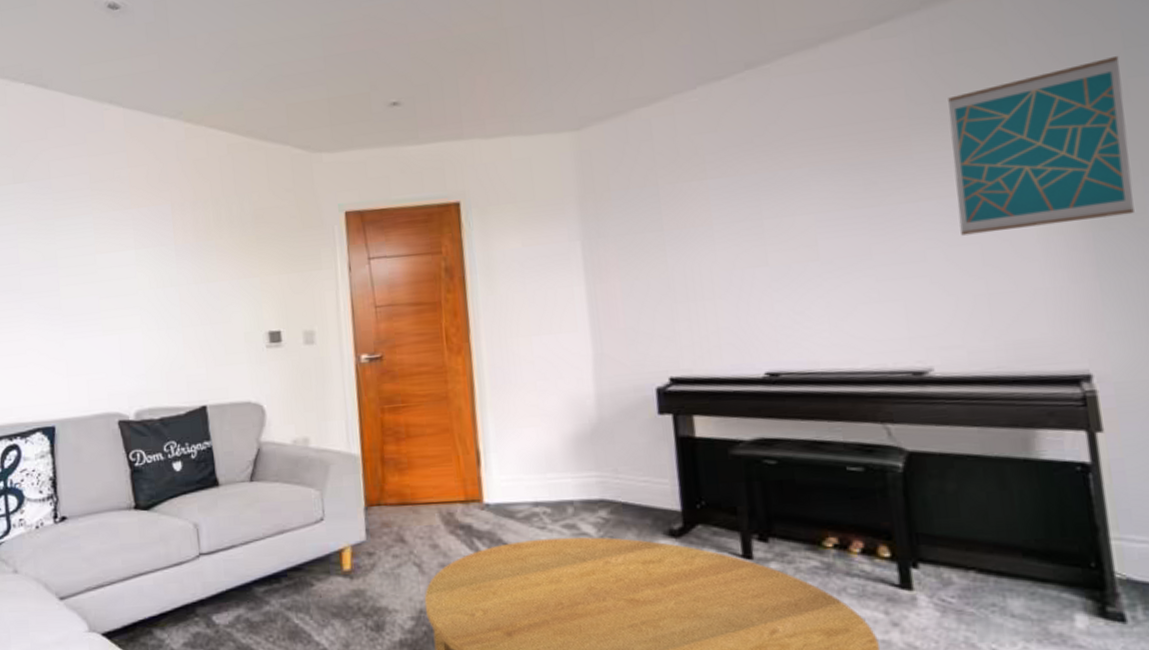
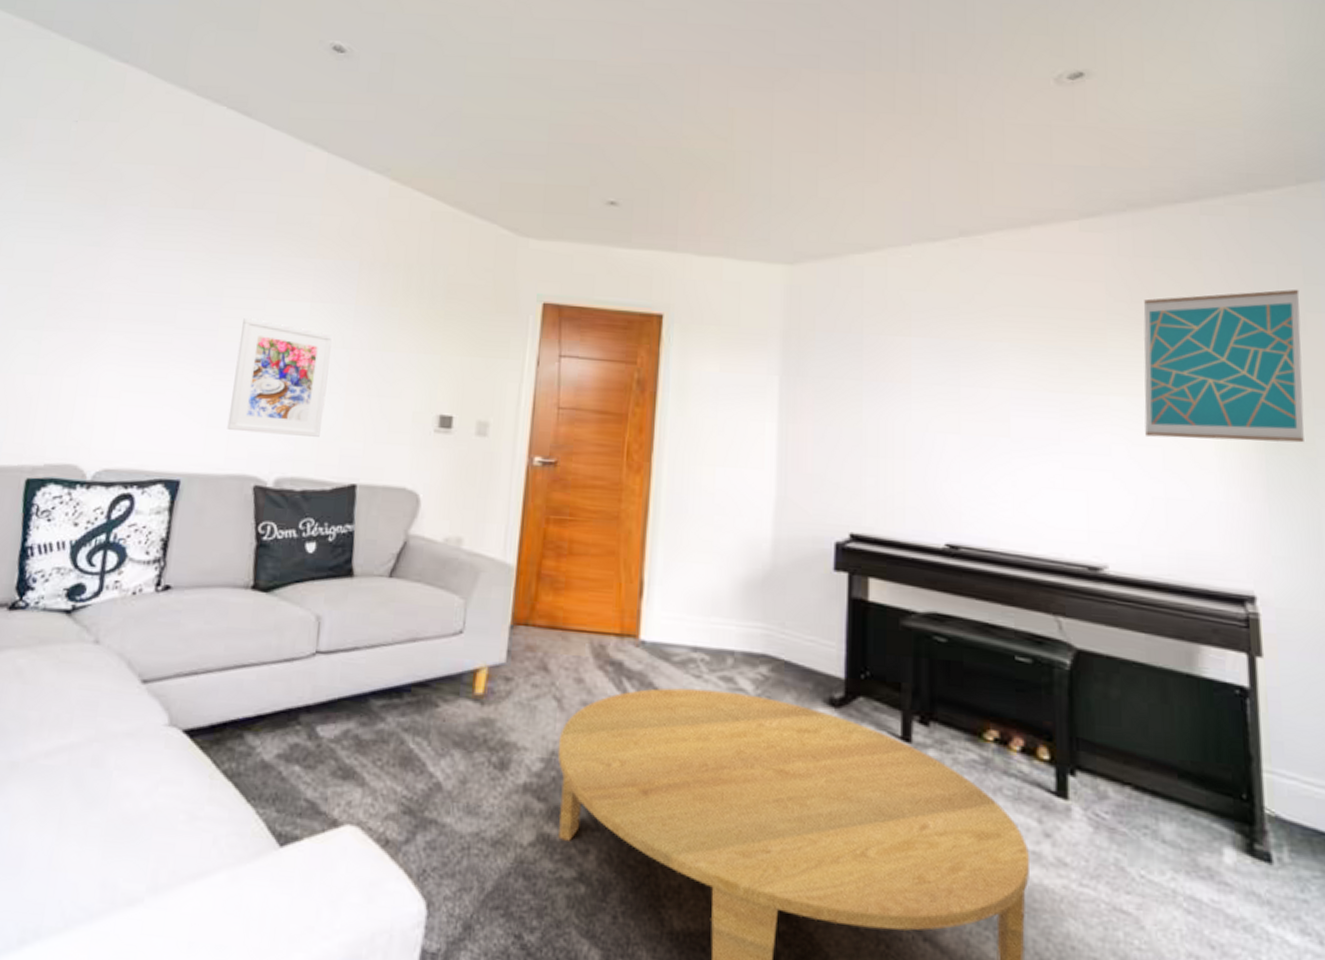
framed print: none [79,273,167,376] -> present [227,317,334,437]

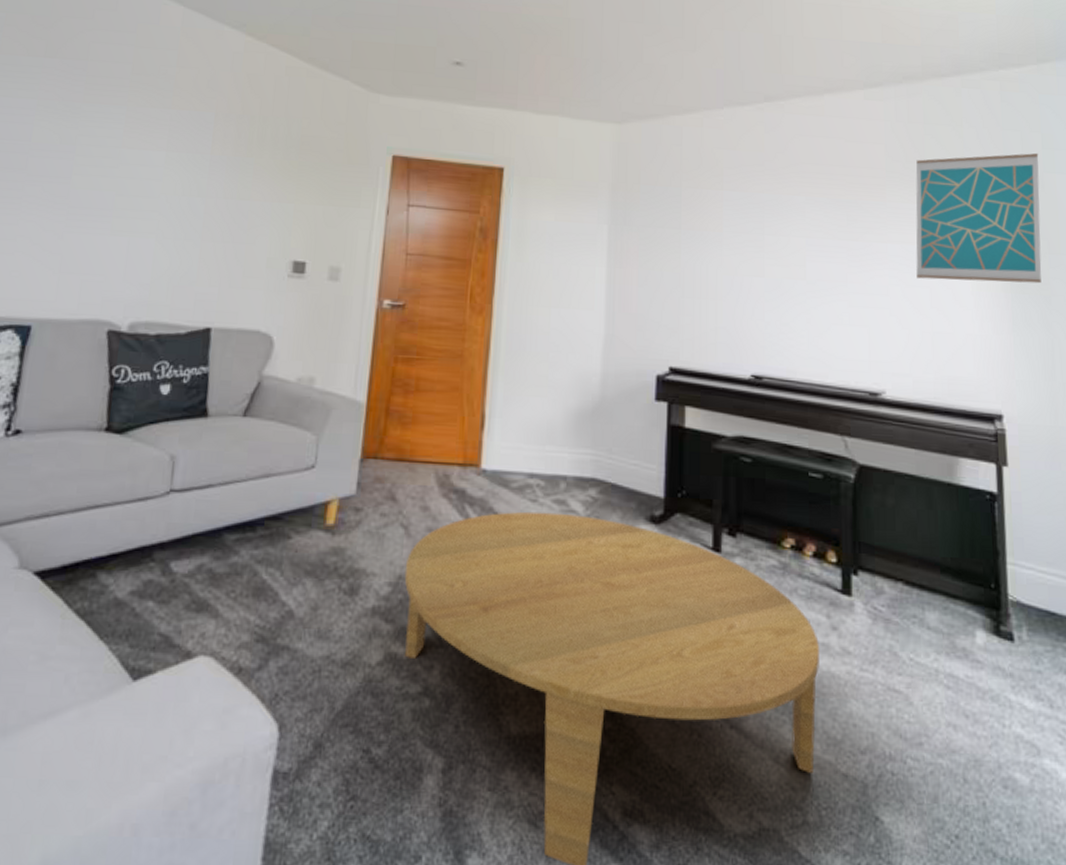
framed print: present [227,317,334,437] -> none [80,165,189,282]

